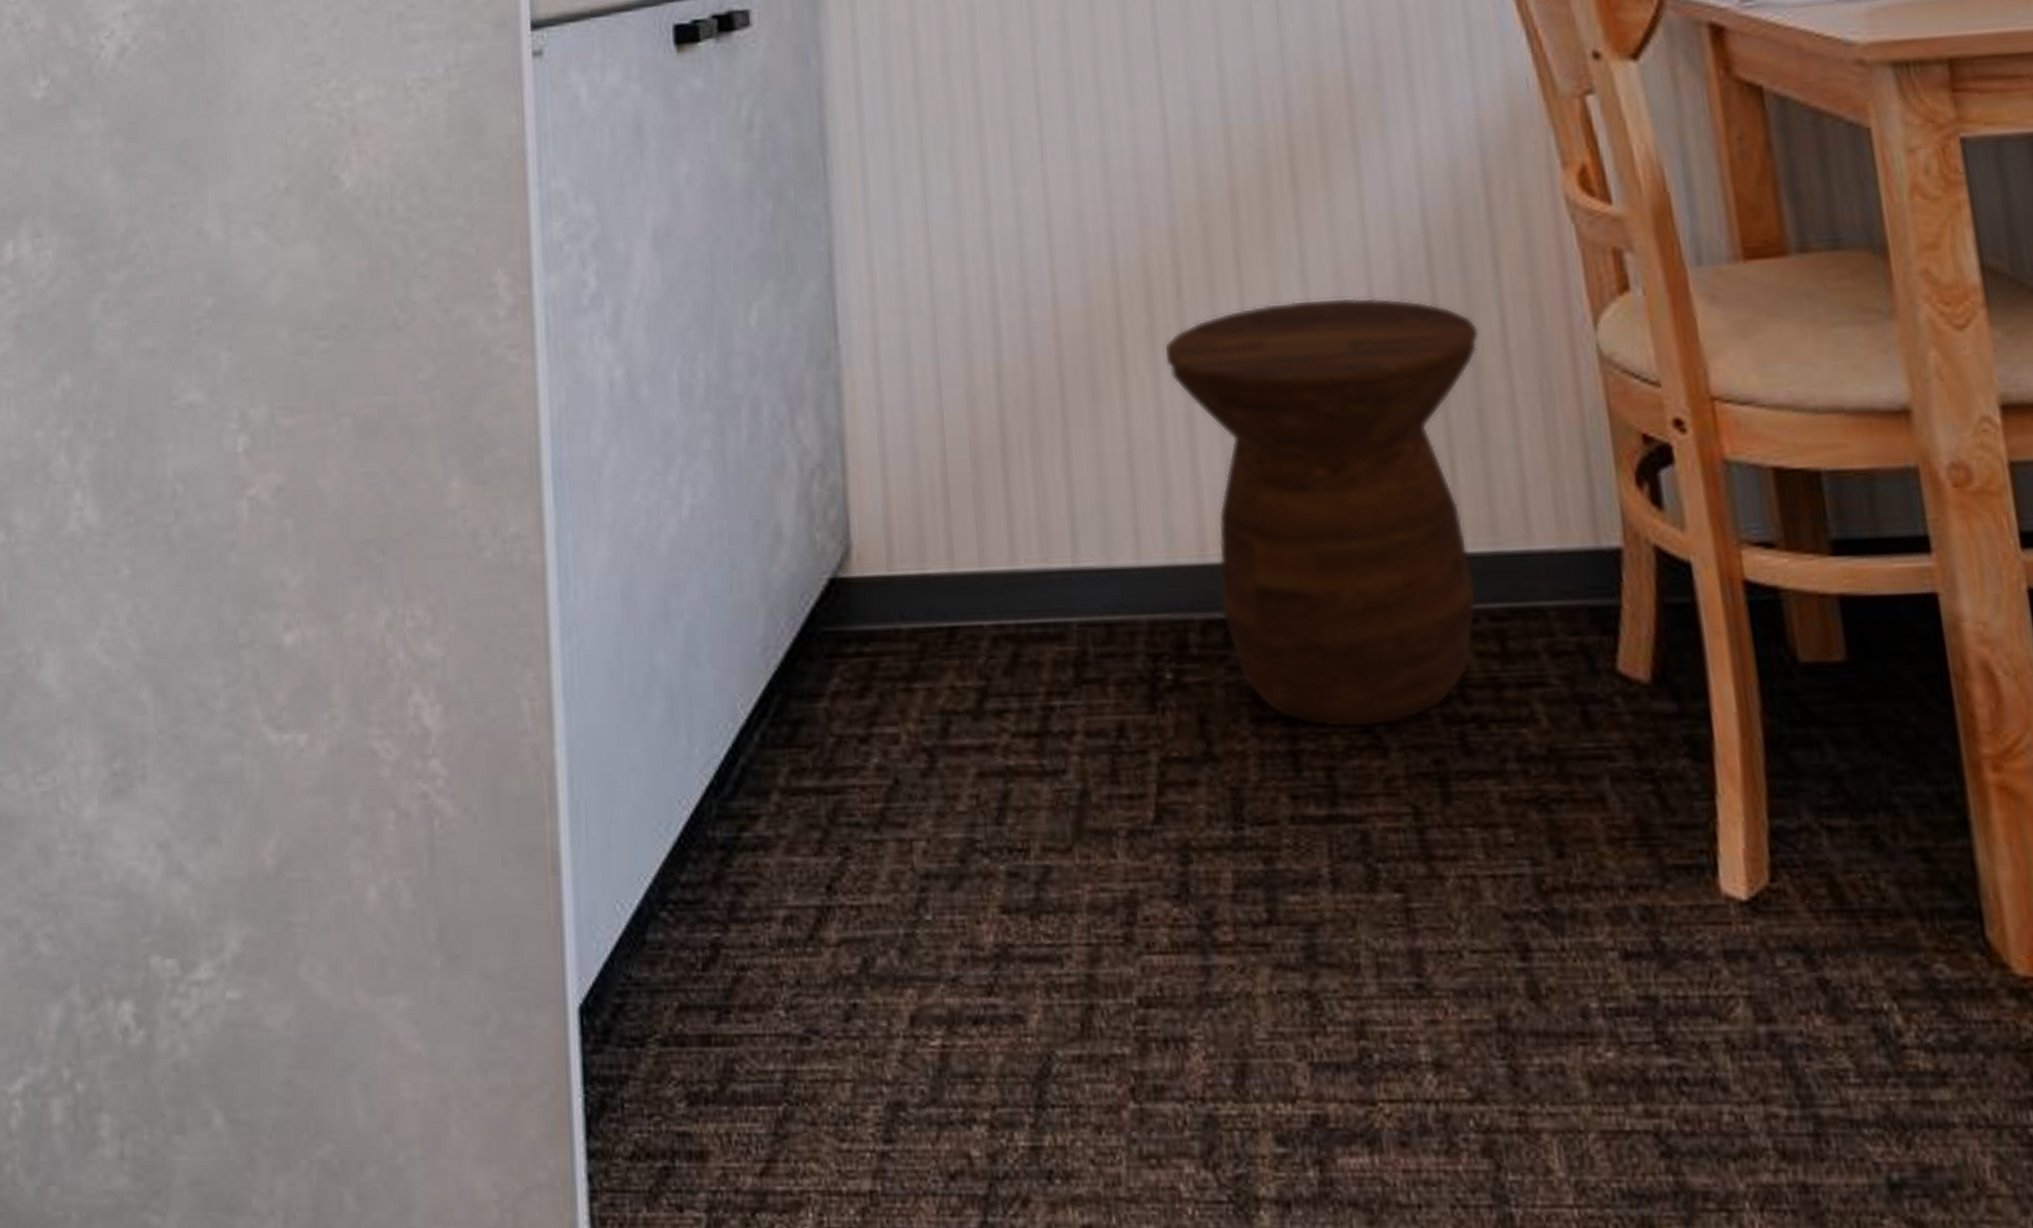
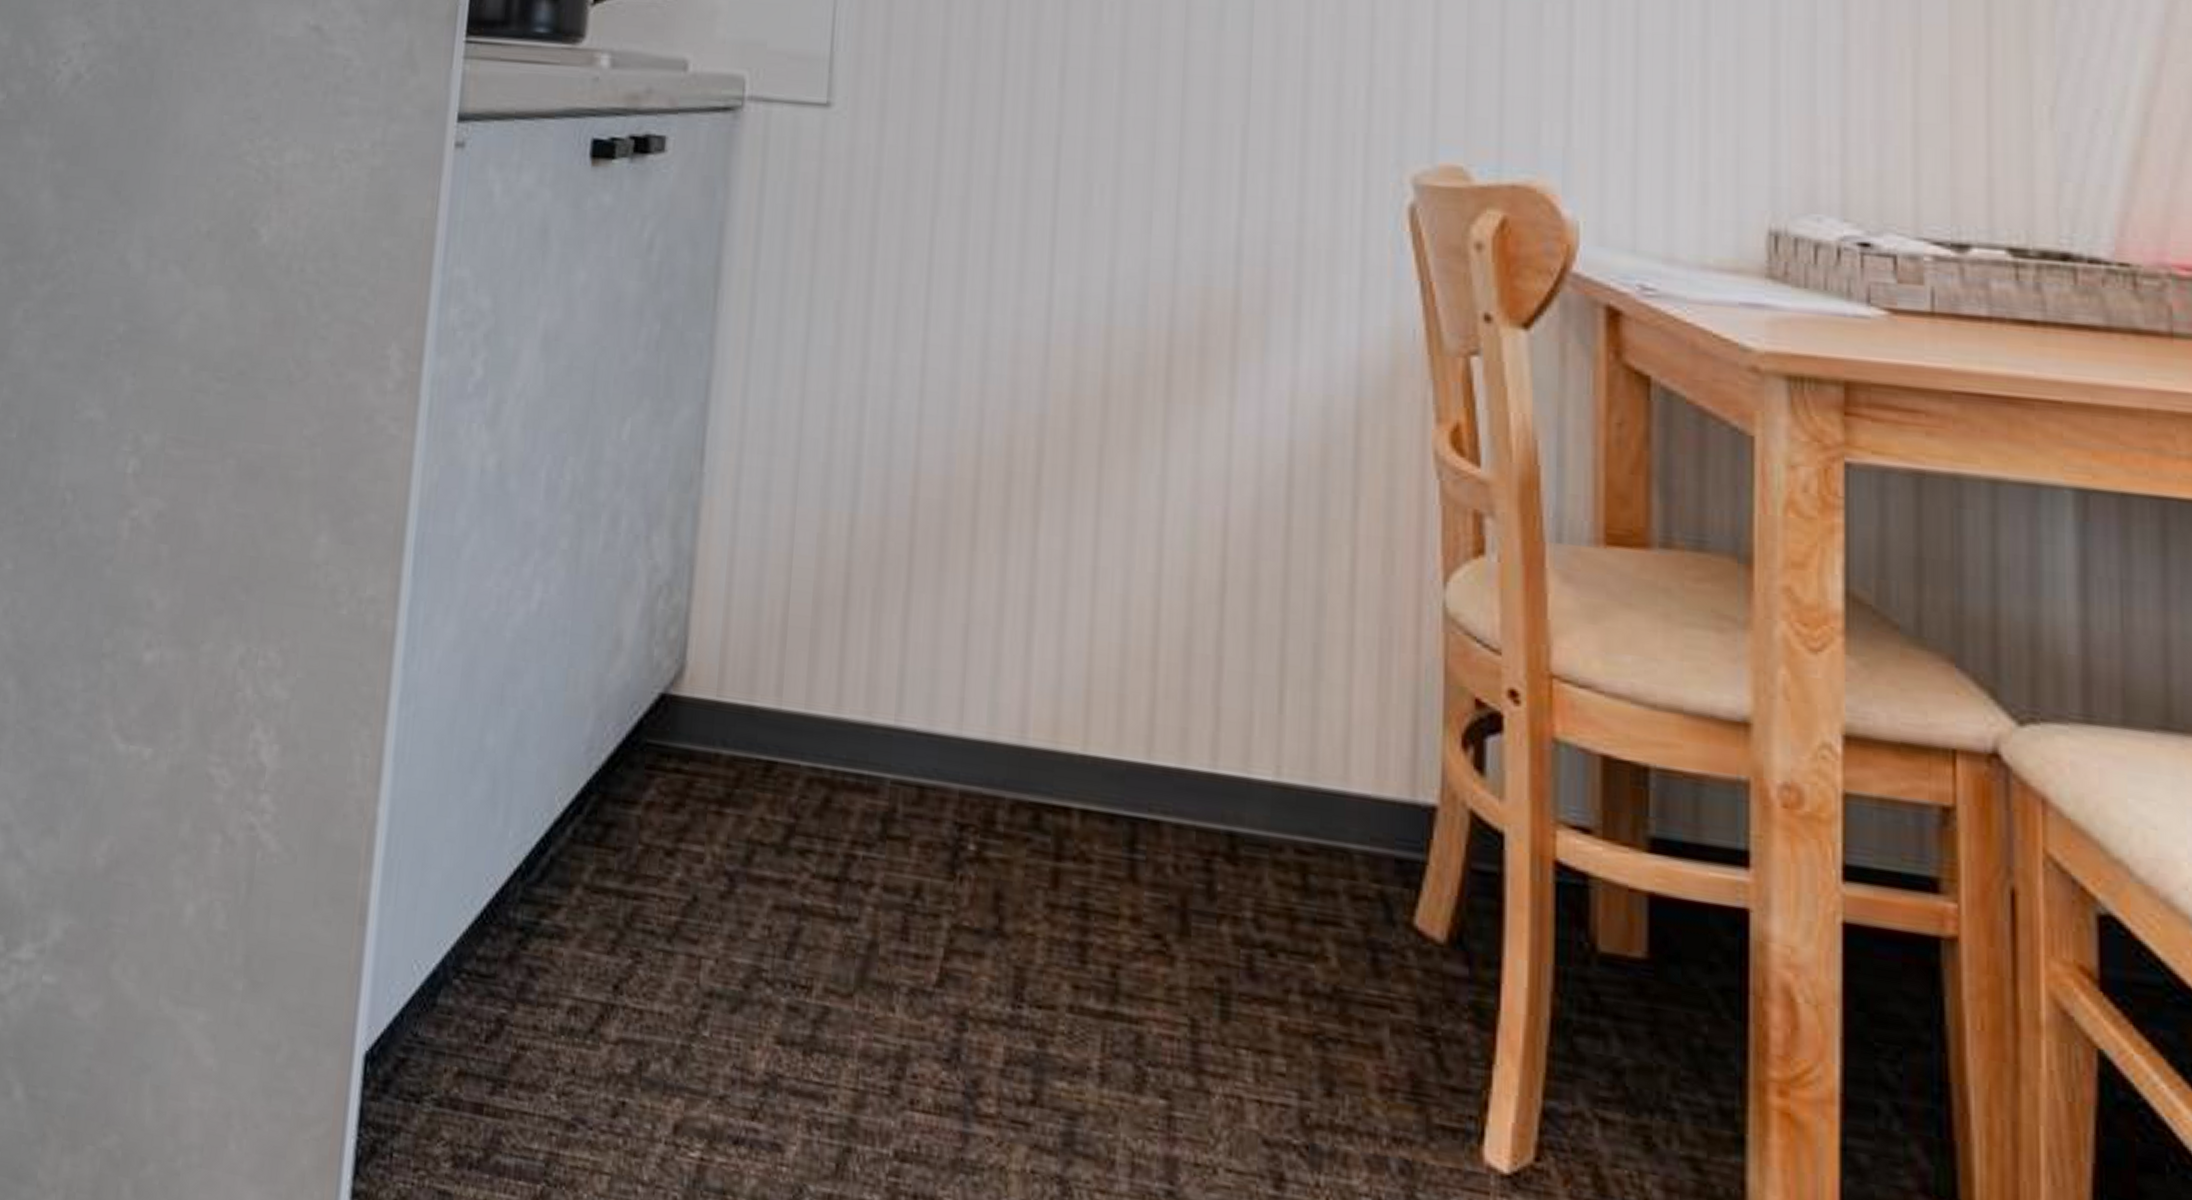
side table: present [1163,297,1480,728] -> none [1014,505,1329,936]

